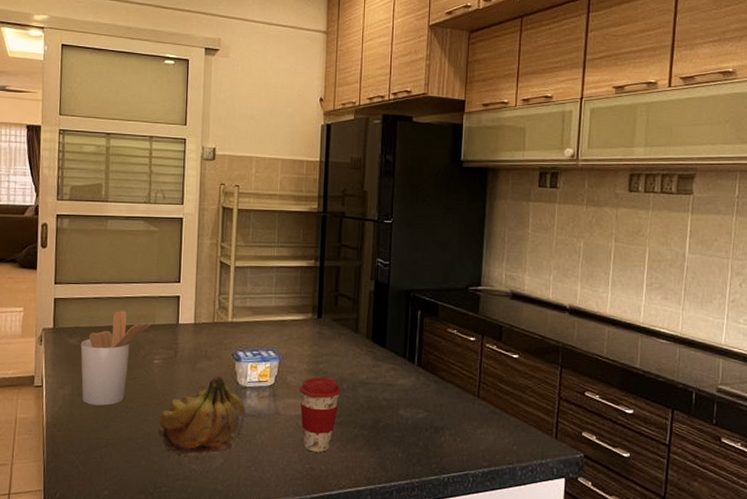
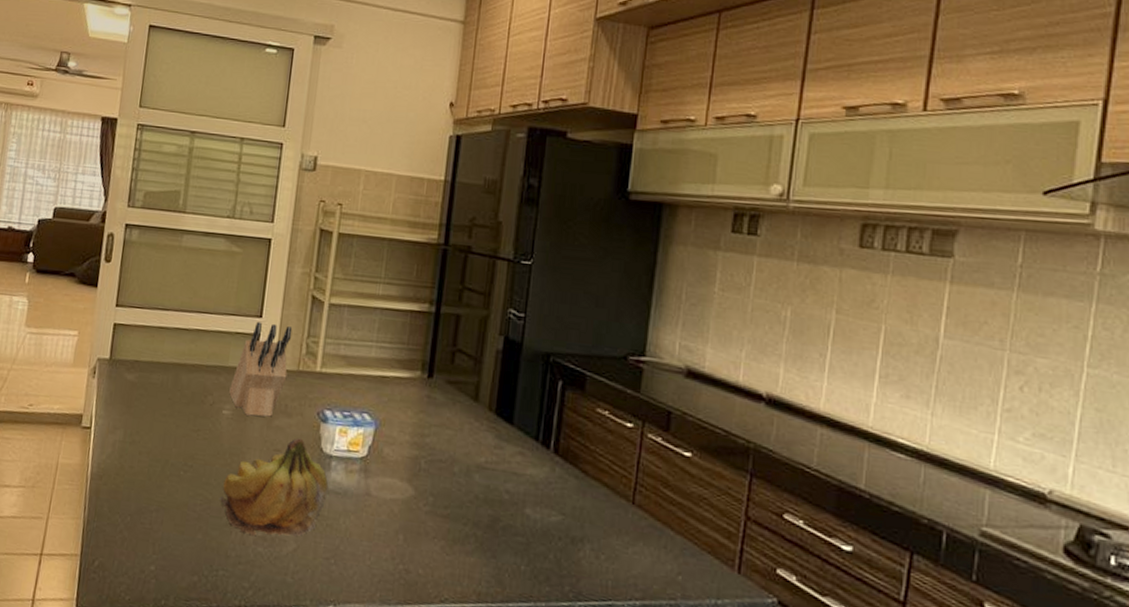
utensil holder: present [80,310,156,406] -> none [135,345,229,460]
knife block: none [158,286,206,363] -> present [229,321,293,417]
coffee cup: present [299,377,341,452] -> none [397,453,451,551]

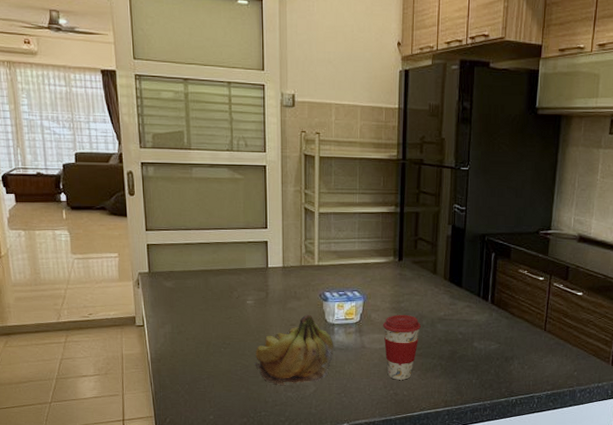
knife block: present [229,321,293,417] -> none [250,232,293,303]
coffee cup: none [397,453,451,551] -> present [382,314,421,380]

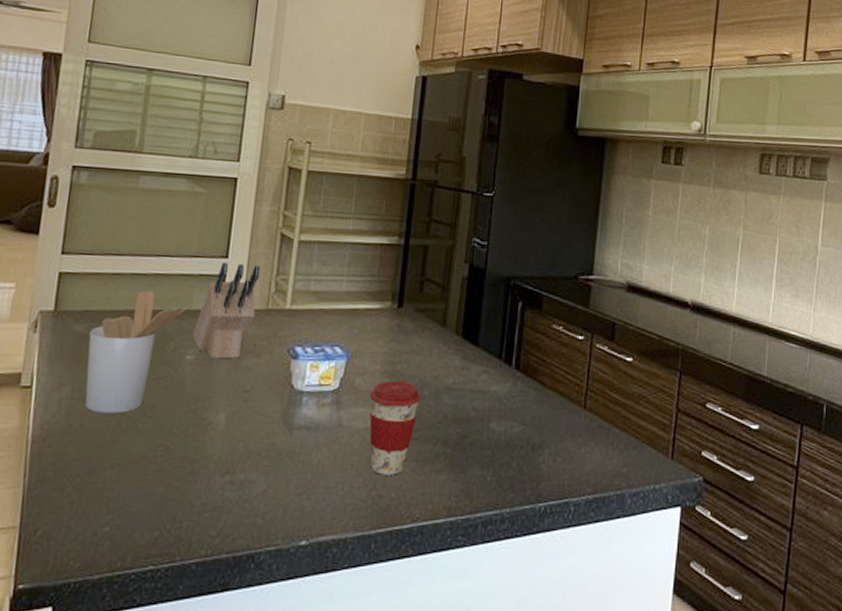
utensil holder: none [176,255,246,342] -> present [85,291,192,414]
knife block: none [250,232,293,303] -> present [192,262,261,359]
fruit: present [254,314,334,386] -> none [182,377,300,482]

